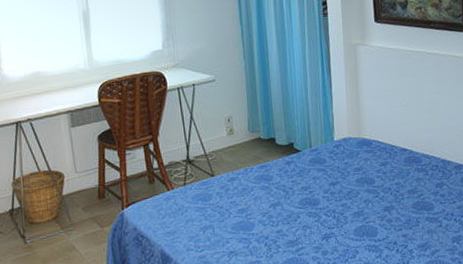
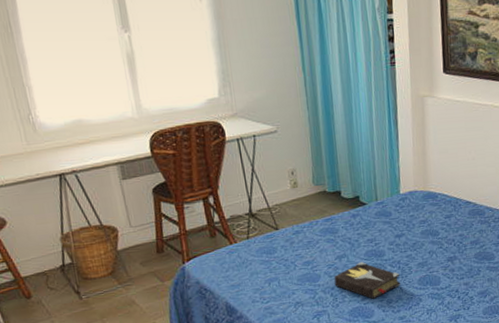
hardback book: none [268,210,336,250] -> present [334,262,401,299]

